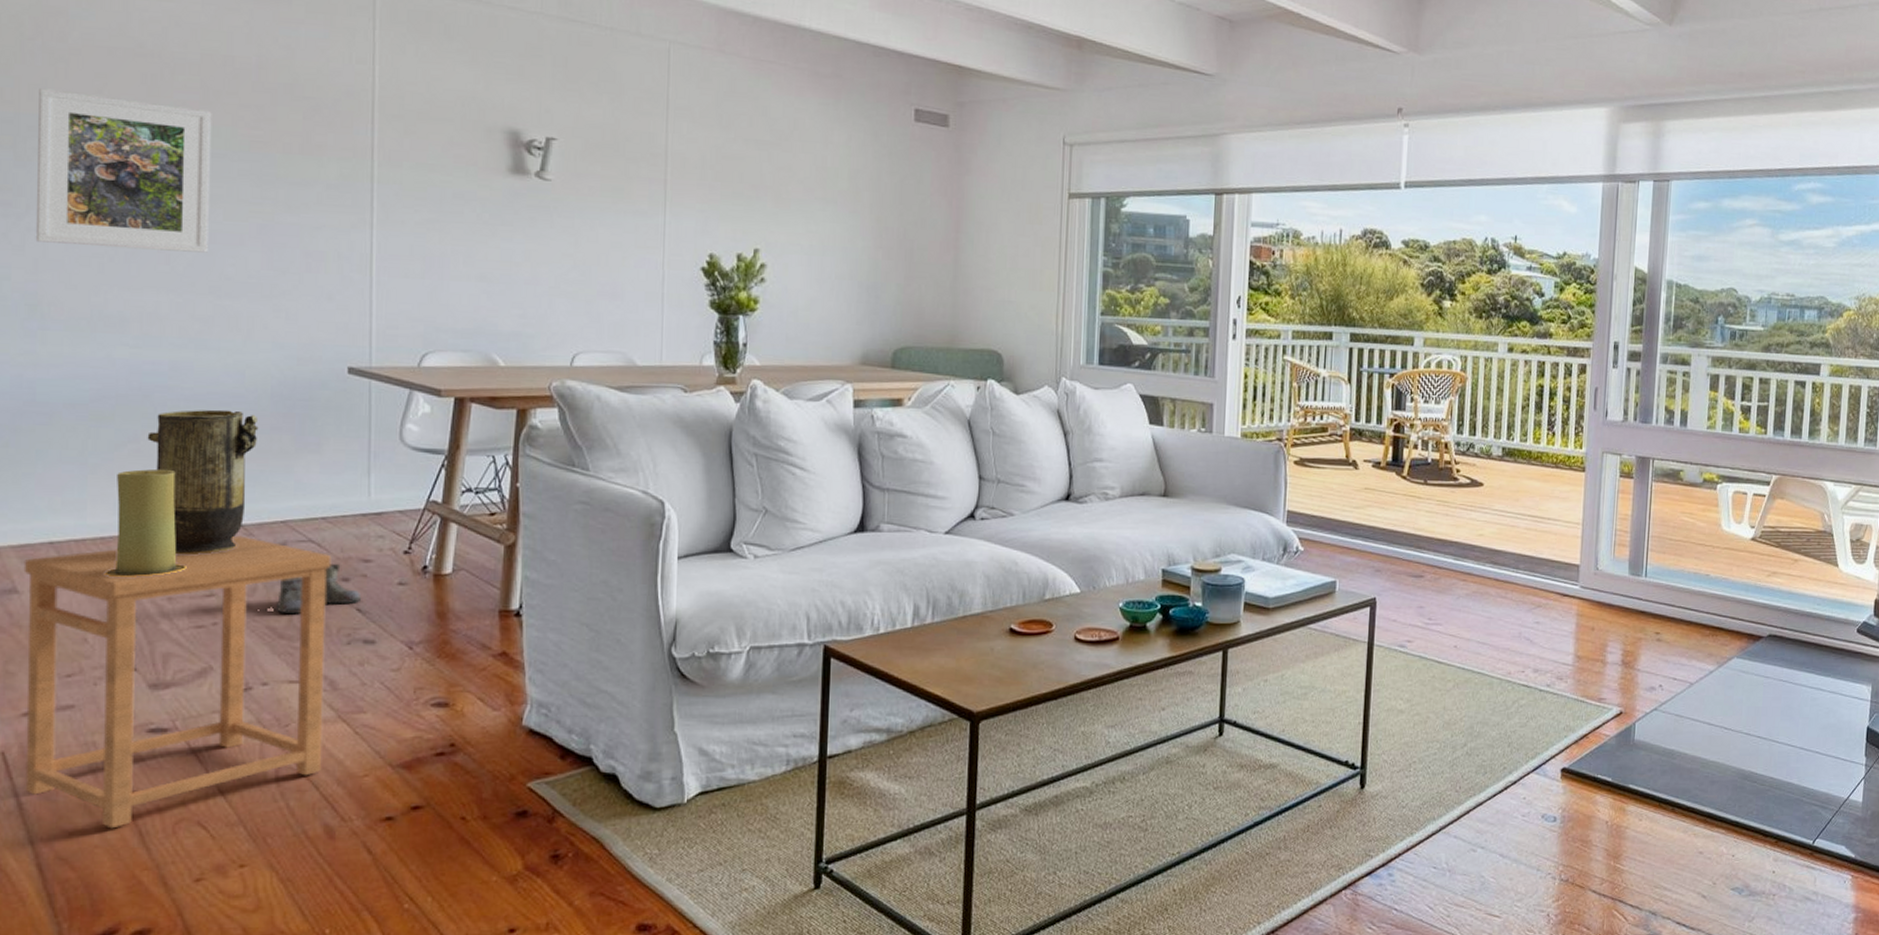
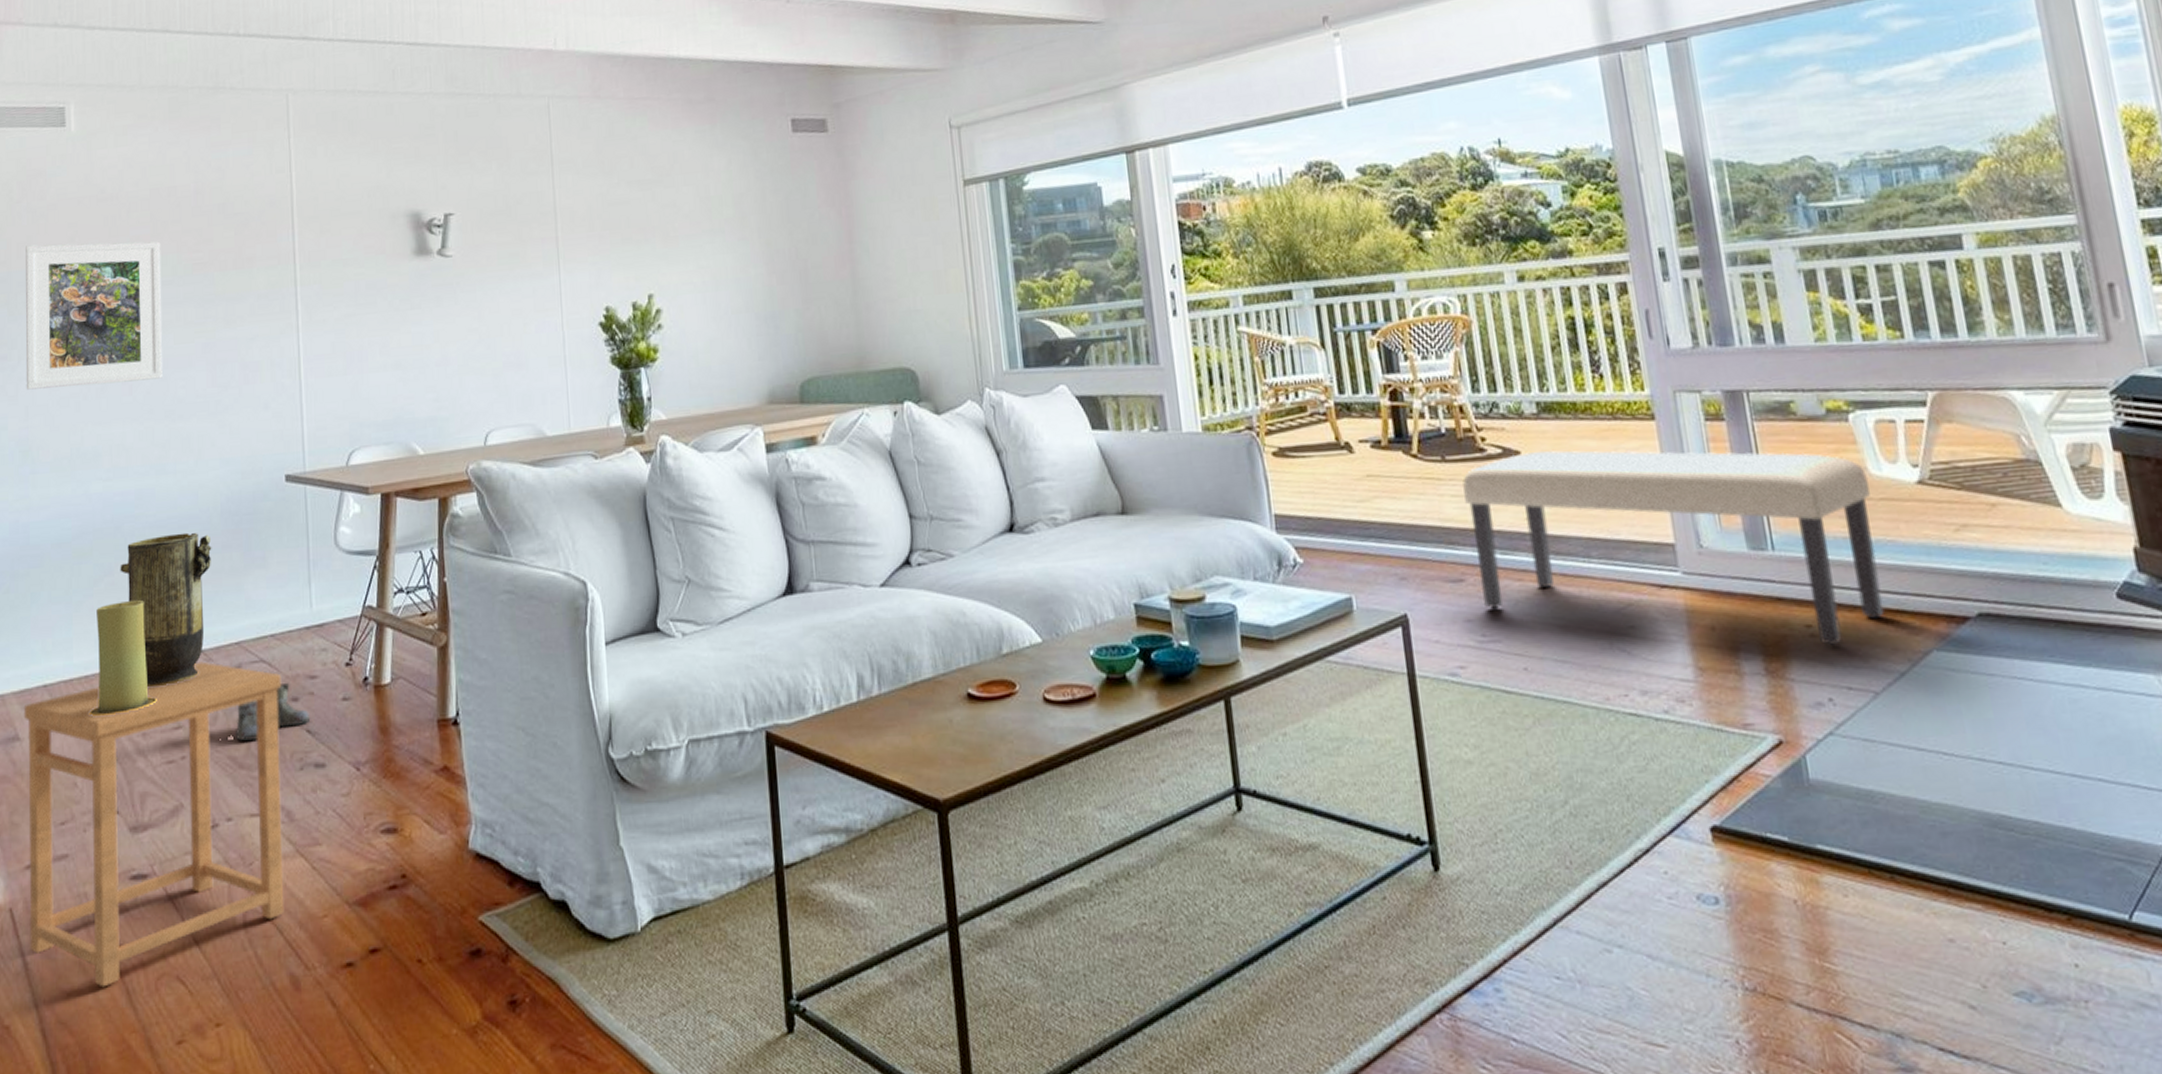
bench: none [1434,485,1721,648] -> present [1462,450,1885,645]

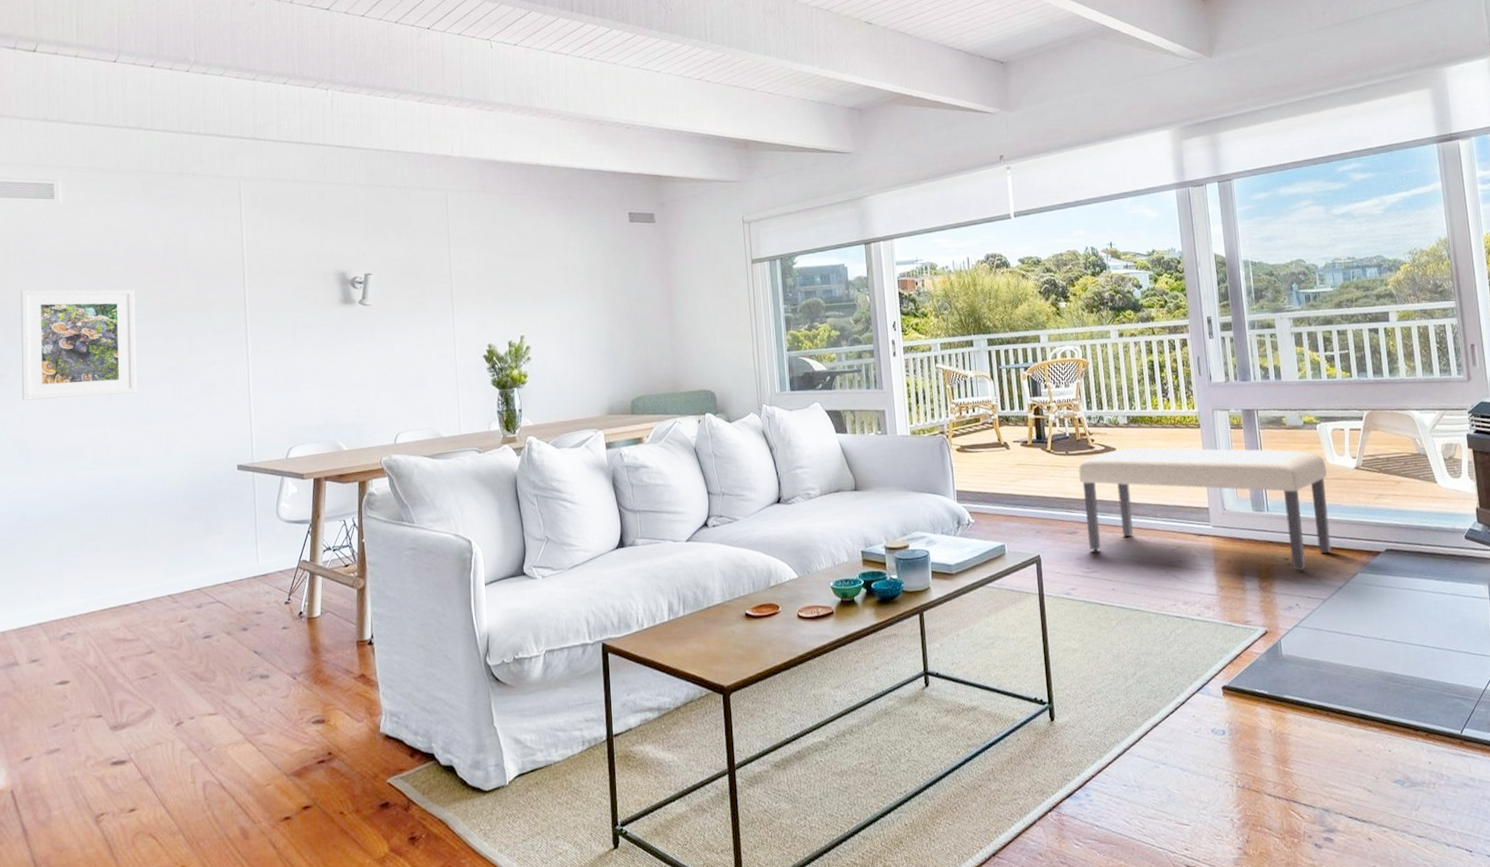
side table: present [23,661,284,988] -> none [22,603,236,845]
candle: present [89,599,157,716] -> none [76,558,133,646]
vase: present [120,532,212,688] -> none [102,508,178,624]
boots: present [222,683,311,741] -> none [186,618,257,661]

